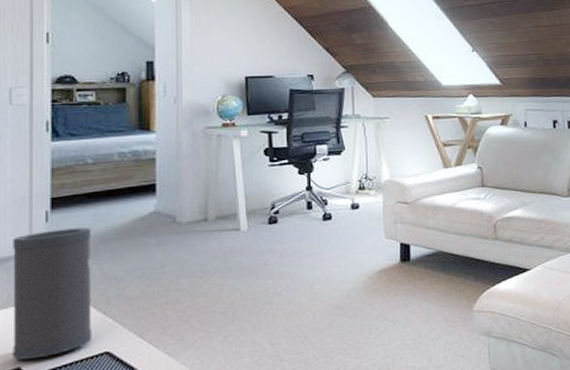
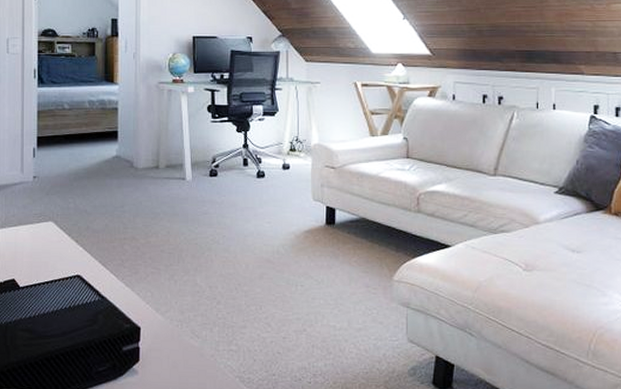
speaker: present [12,227,93,361] -> none [9,165,68,274]

